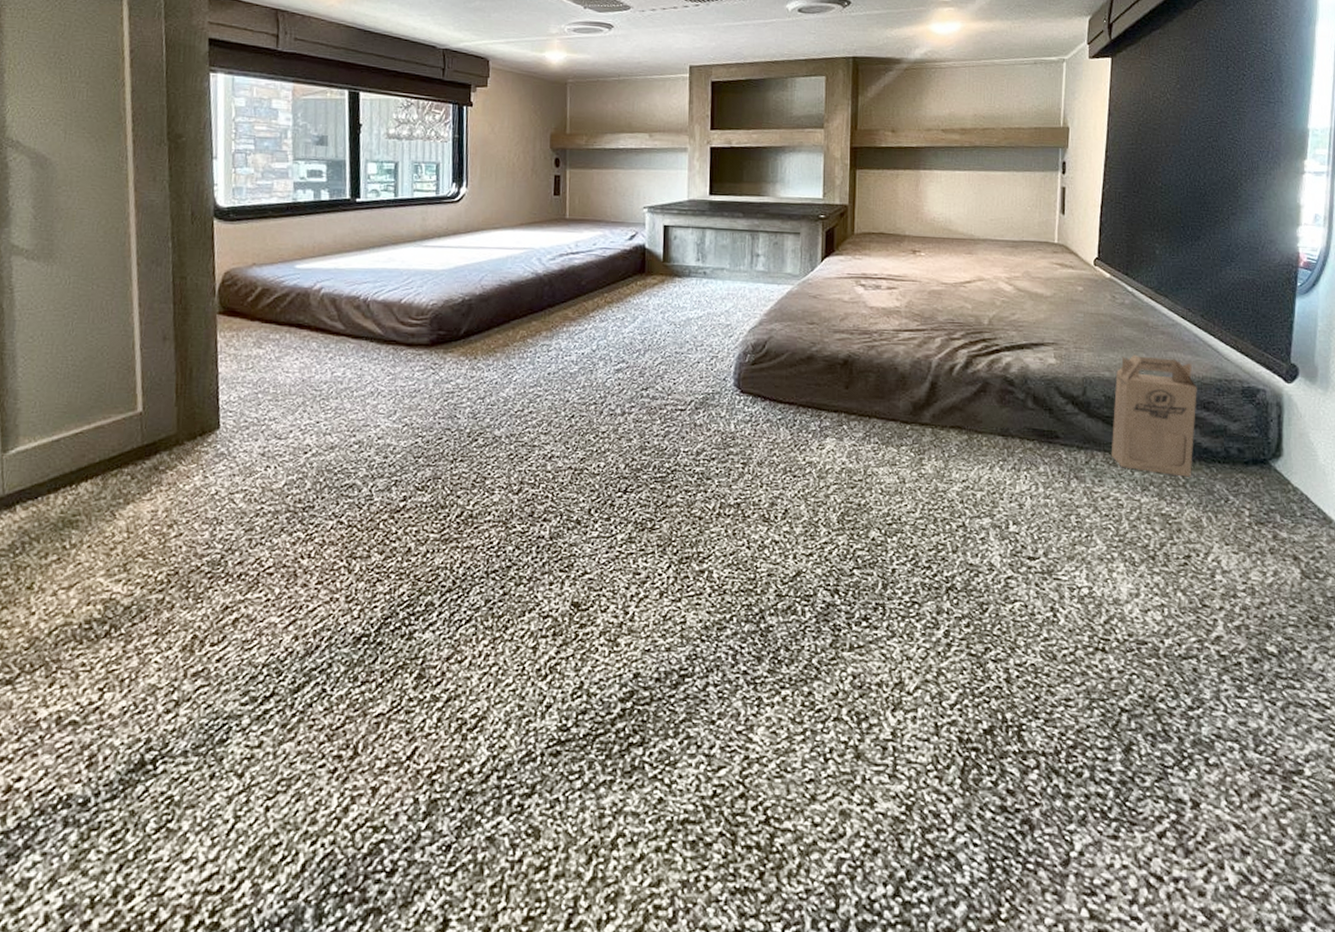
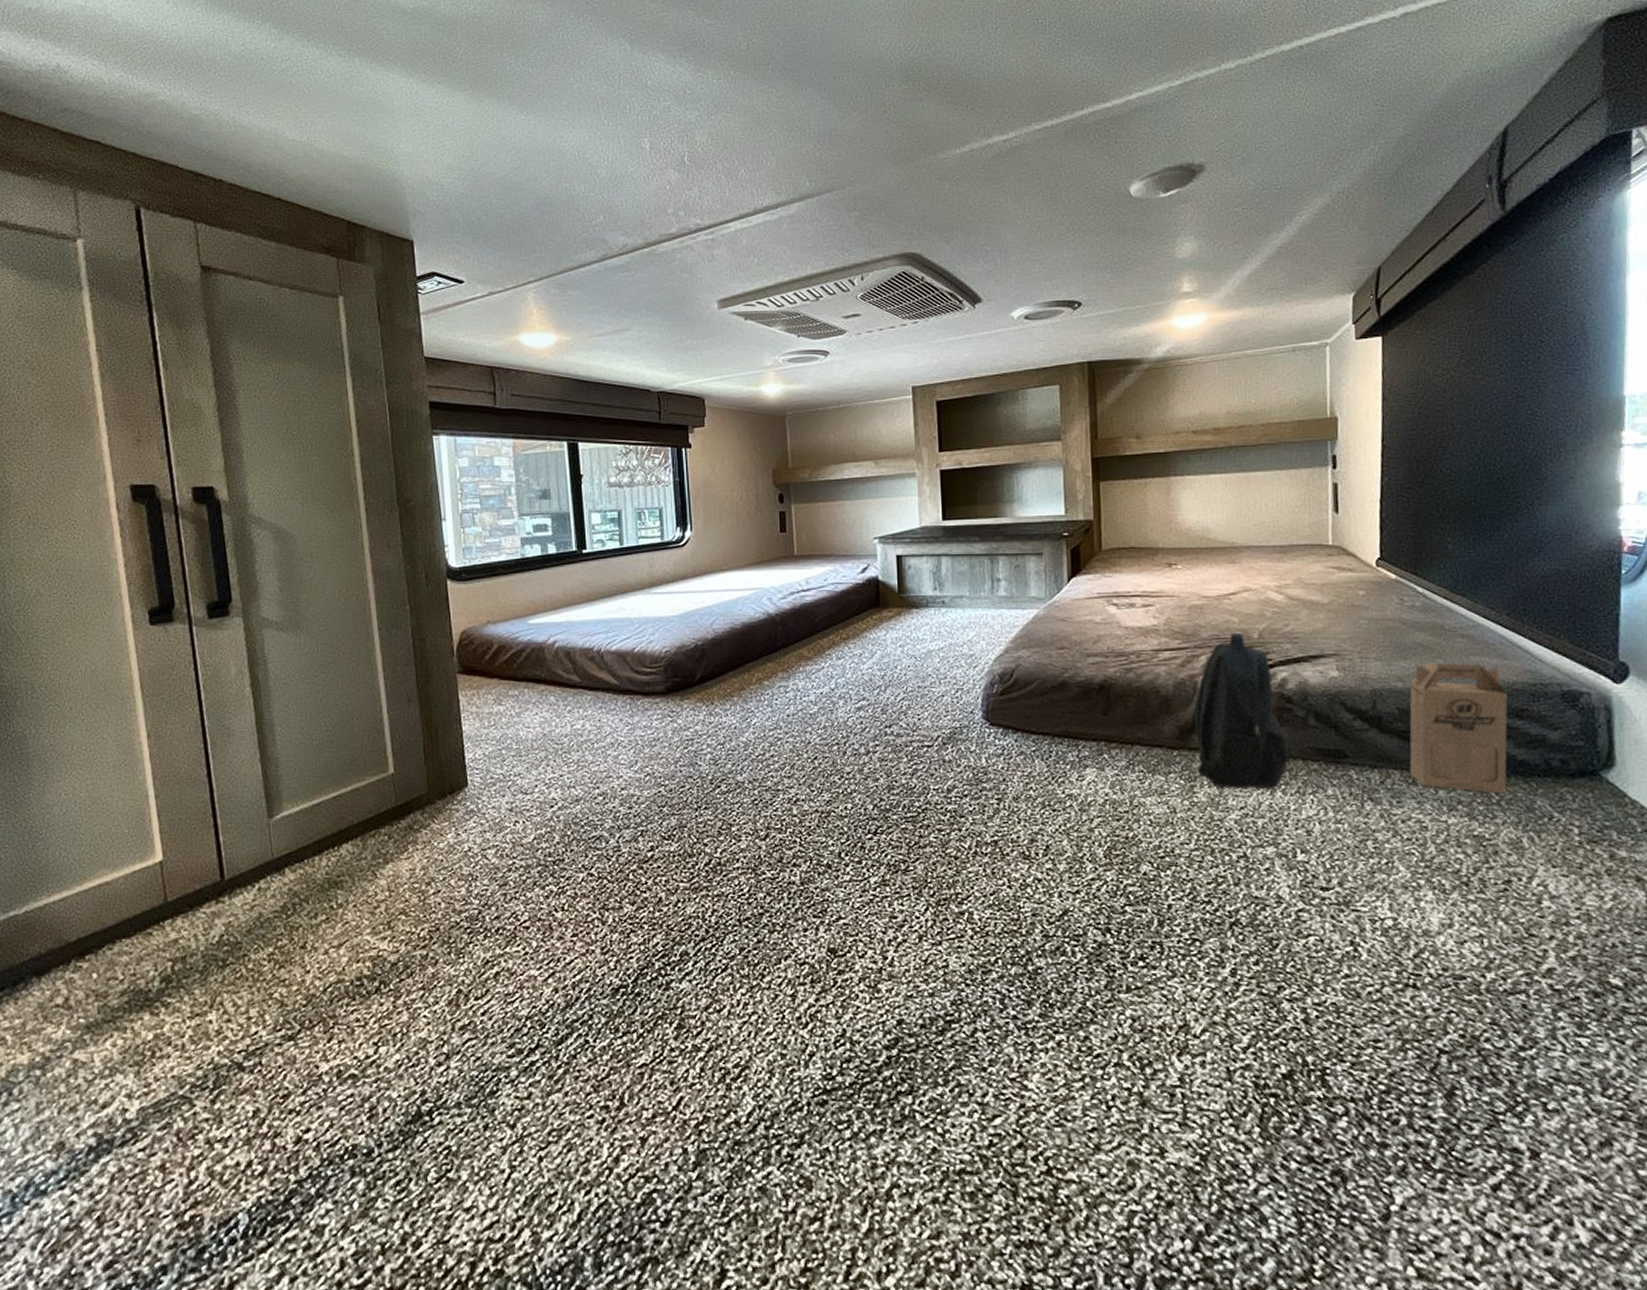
backpack: none [927,319,1009,465] -> present [1194,633,1289,789]

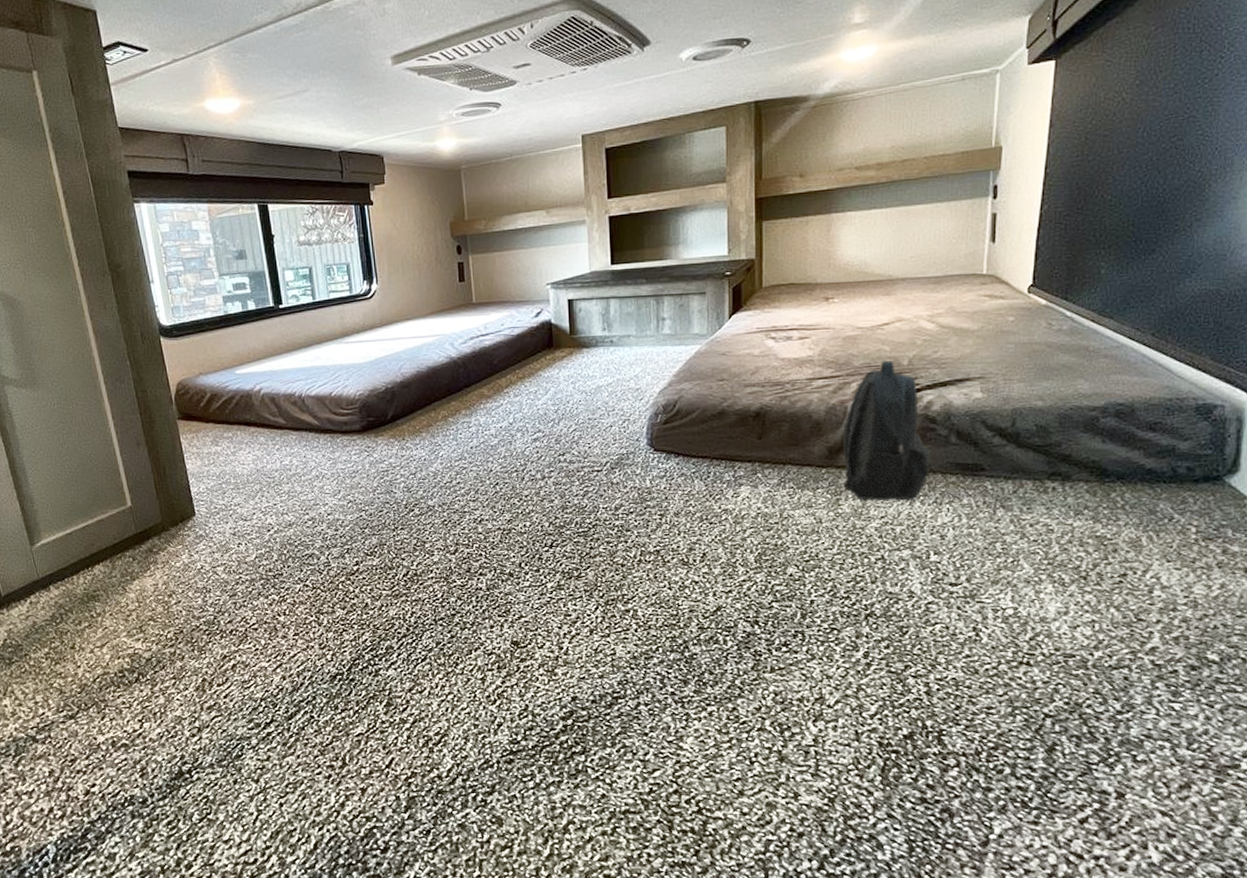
cardboard box: present [1409,661,1508,794] -> none [1041,381,1143,499]

